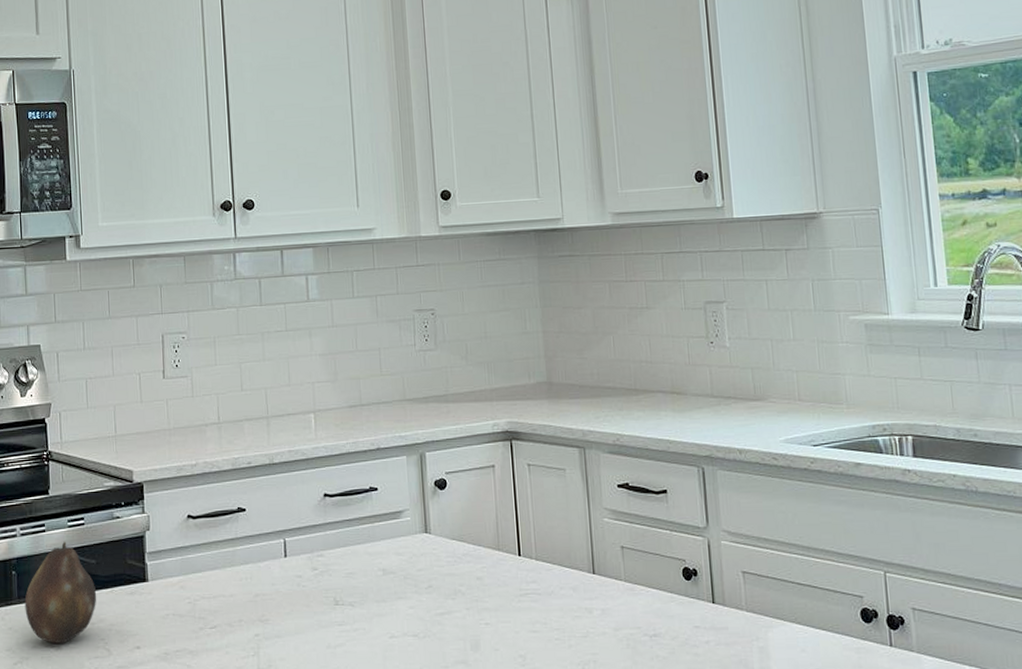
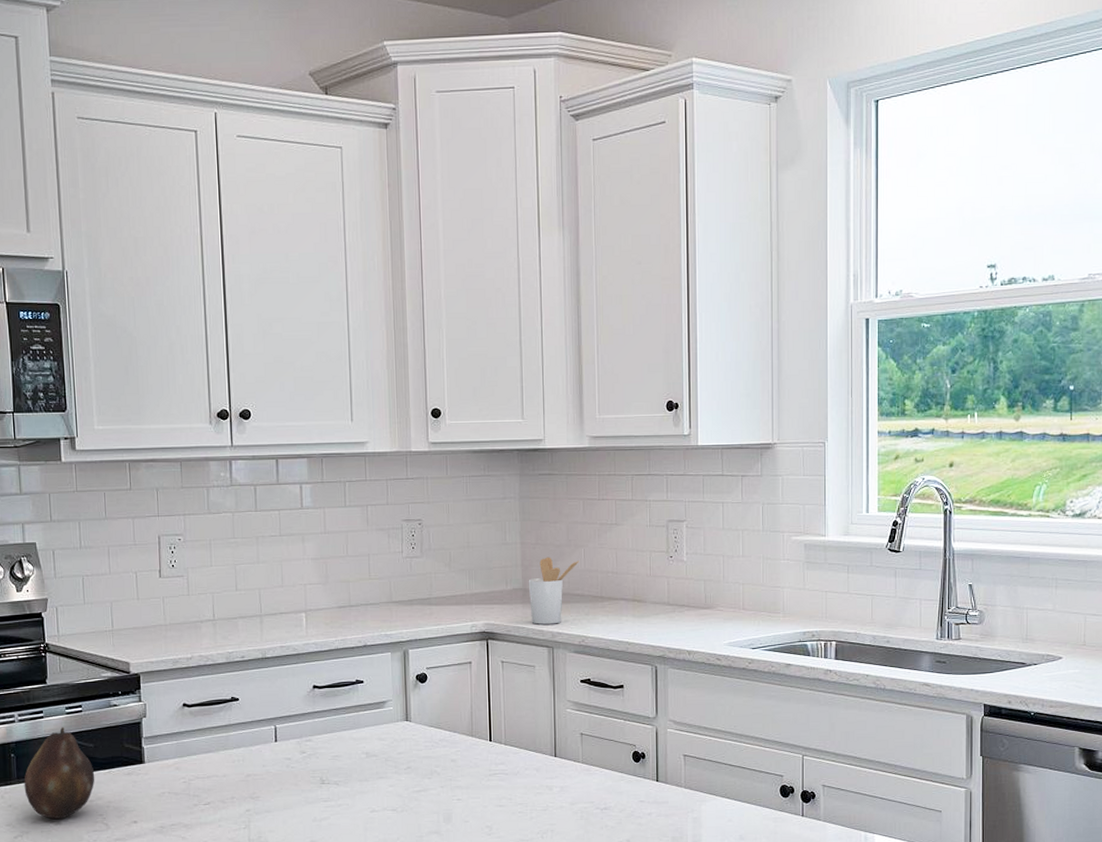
utensil holder: none [553,346,608,422] -> present [528,557,579,625]

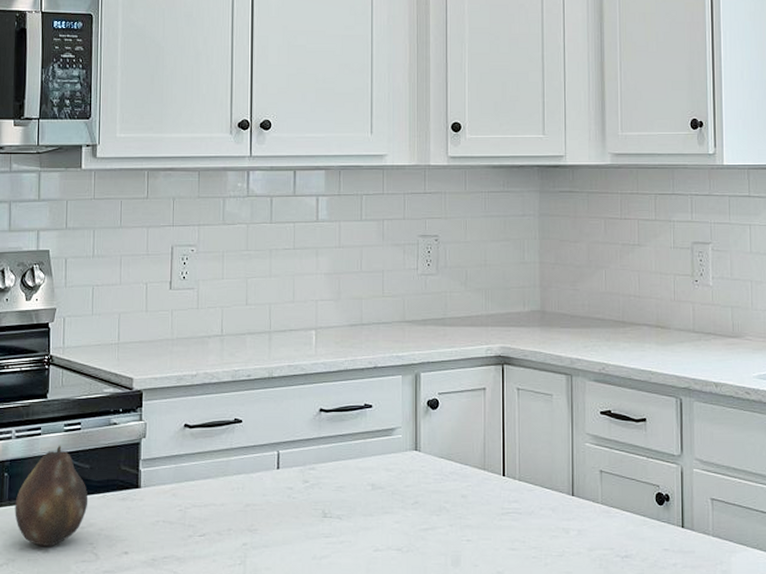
utensil holder: present [528,557,579,625] -> none [546,278,600,350]

